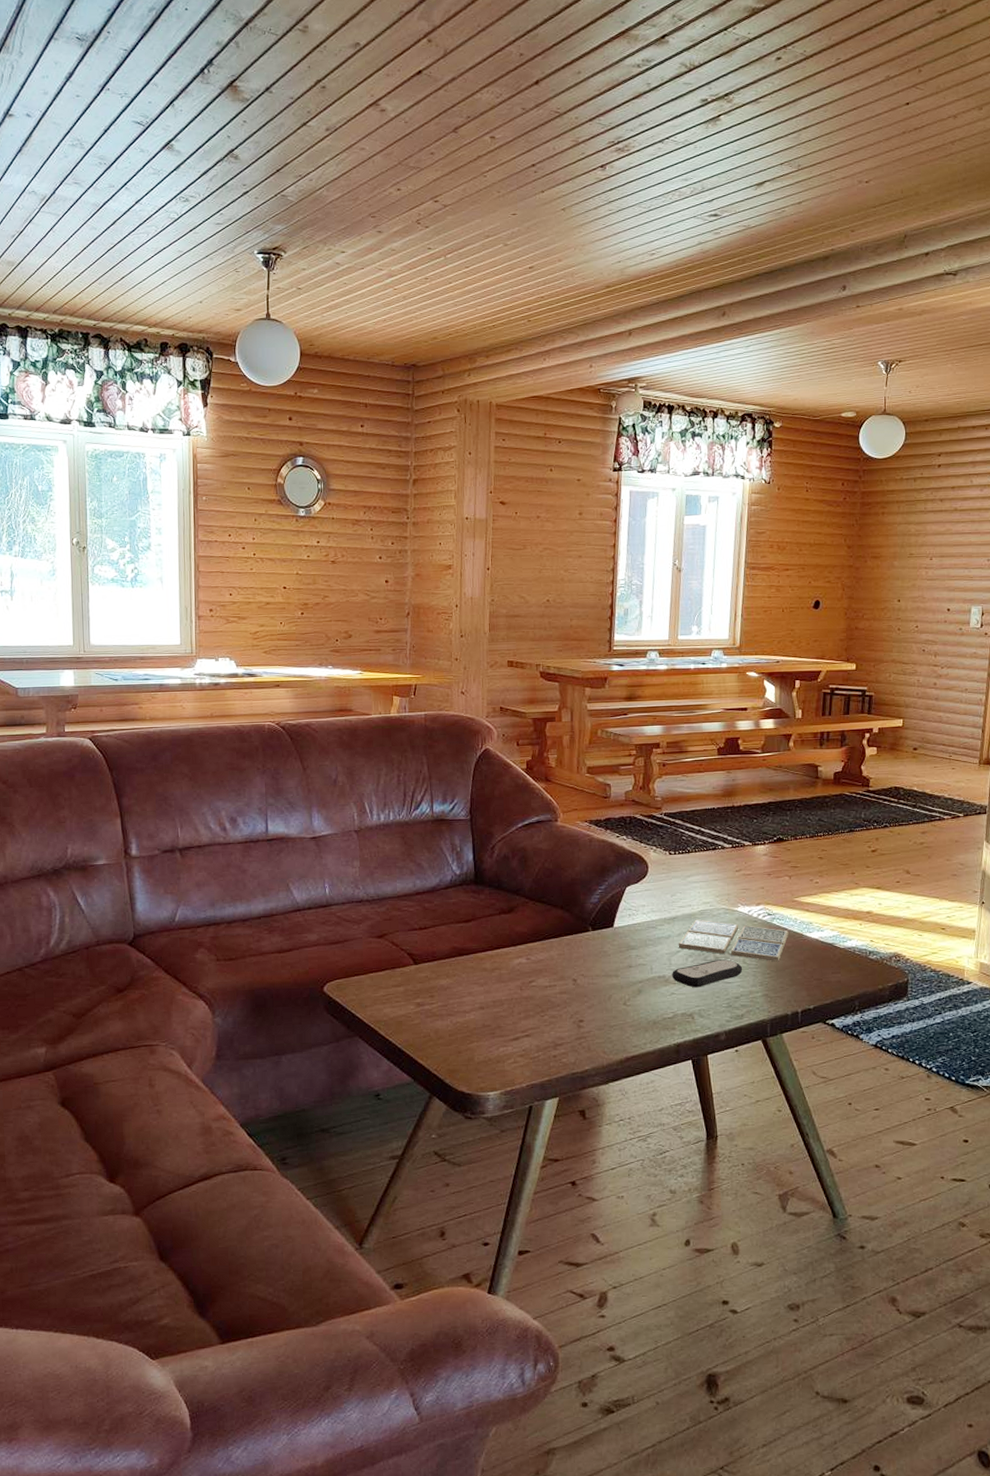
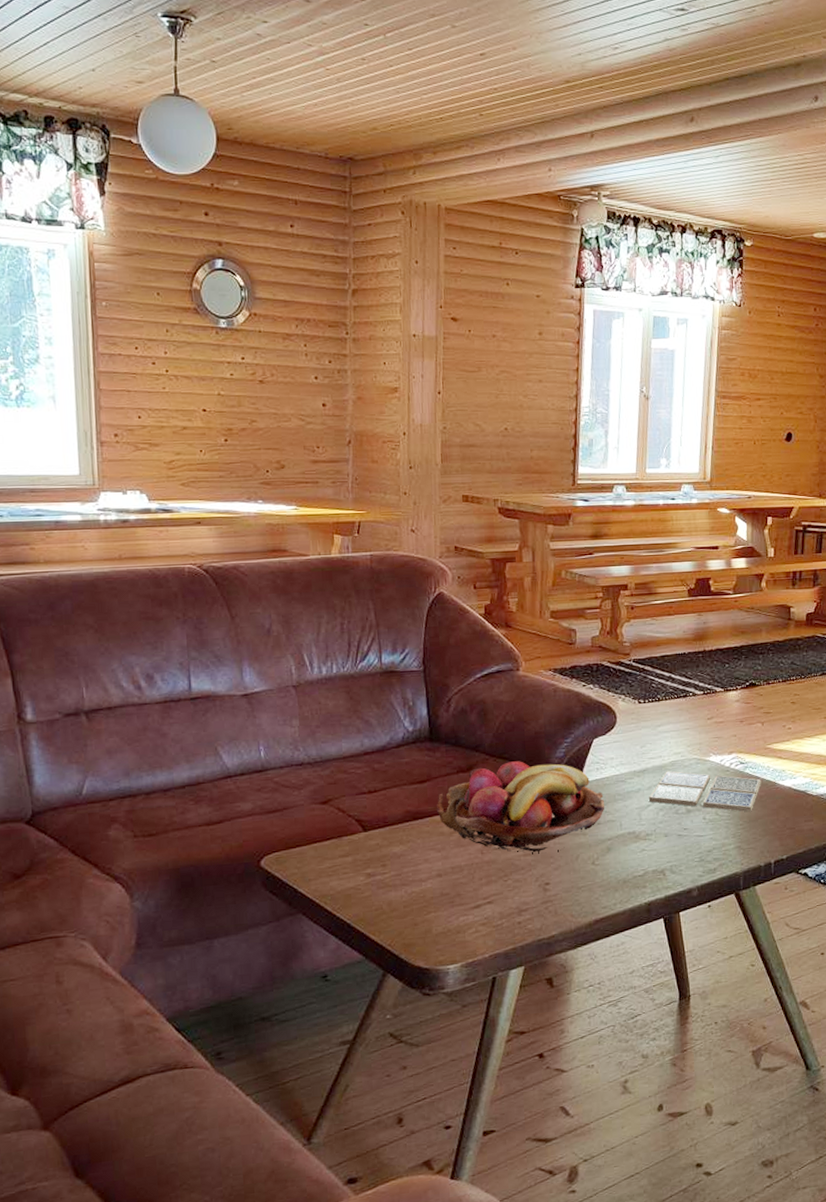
fruit basket: none [479,905,637,991] -> present [436,761,605,852]
remote control: present [672,959,743,988] -> none [642,811,715,843]

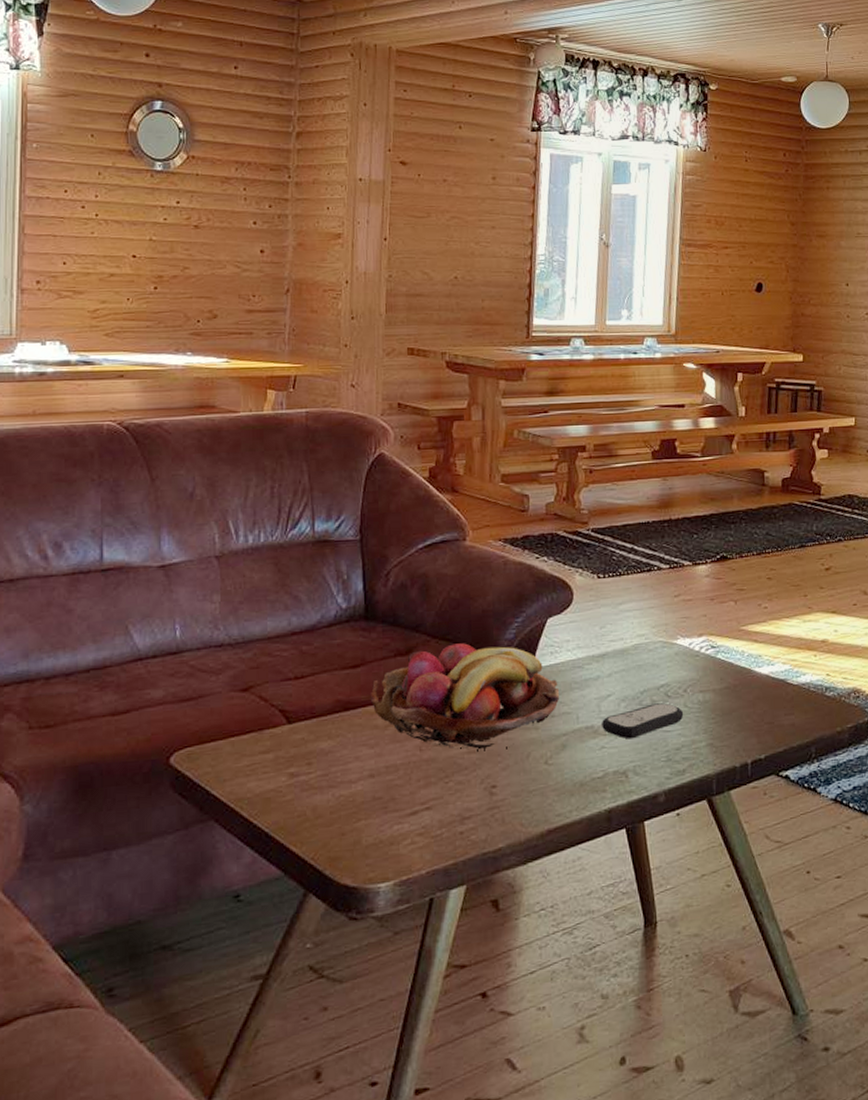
remote control: none [642,811,715,843] -> present [602,703,684,739]
drink coaster: present [648,770,761,812] -> none [608,655,735,704]

